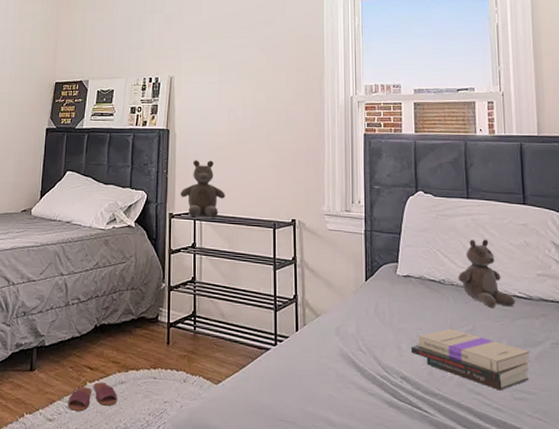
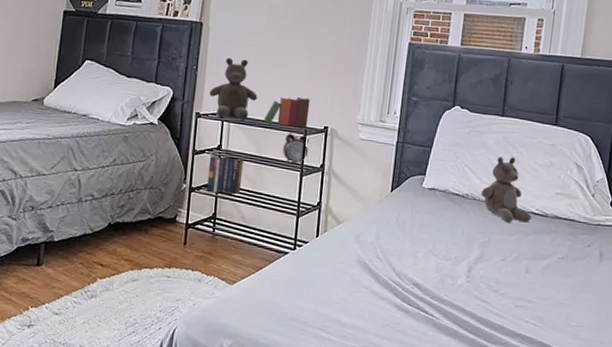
slippers: present [67,382,117,411] -> none [75,279,129,306]
books: none [184,251,217,292] -> present [206,153,243,196]
books: none [234,192,276,222] -> present [264,96,311,128]
alarm clock: none [254,224,278,259] -> present [283,130,309,165]
books: present [411,328,530,391] -> none [426,240,537,299]

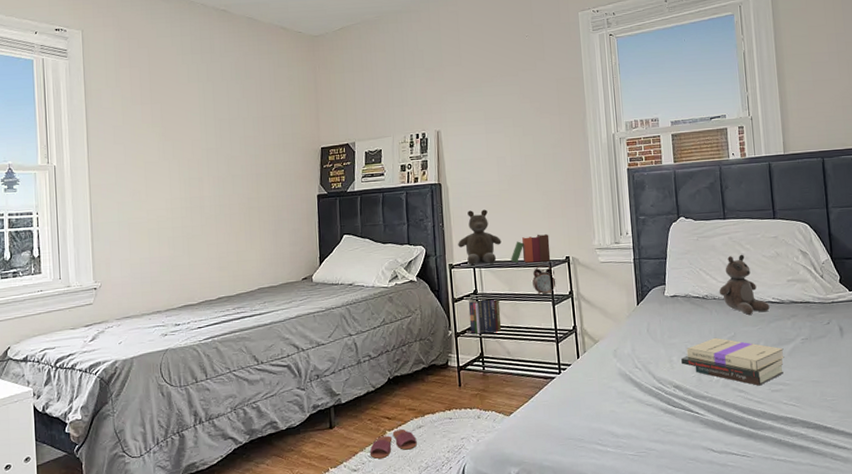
slippers: none [75,279,129,306] -> present [369,429,417,459]
books: none [426,240,537,299] -> present [681,337,785,386]

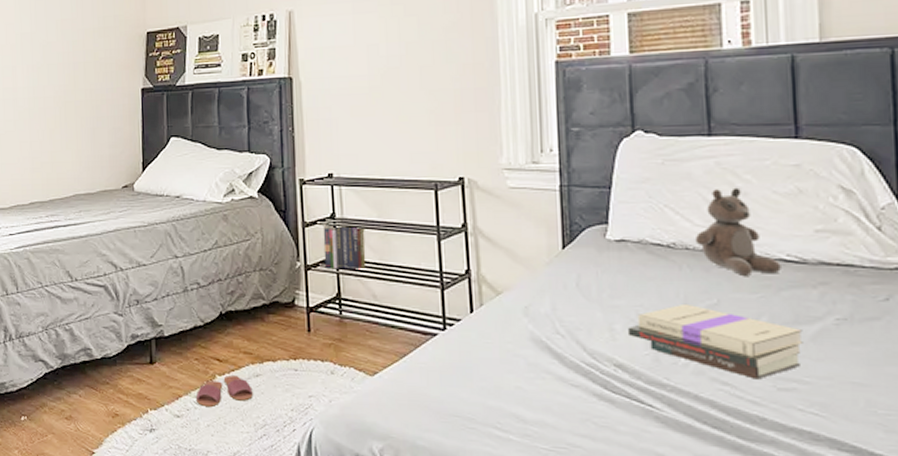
teddy bear: present [458,209,502,265] -> none [312,111,370,181]
books: present [511,233,551,263] -> none [382,145,437,183]
alarm clock: present [532,264,555,296] -> none [410,186,442,227]

